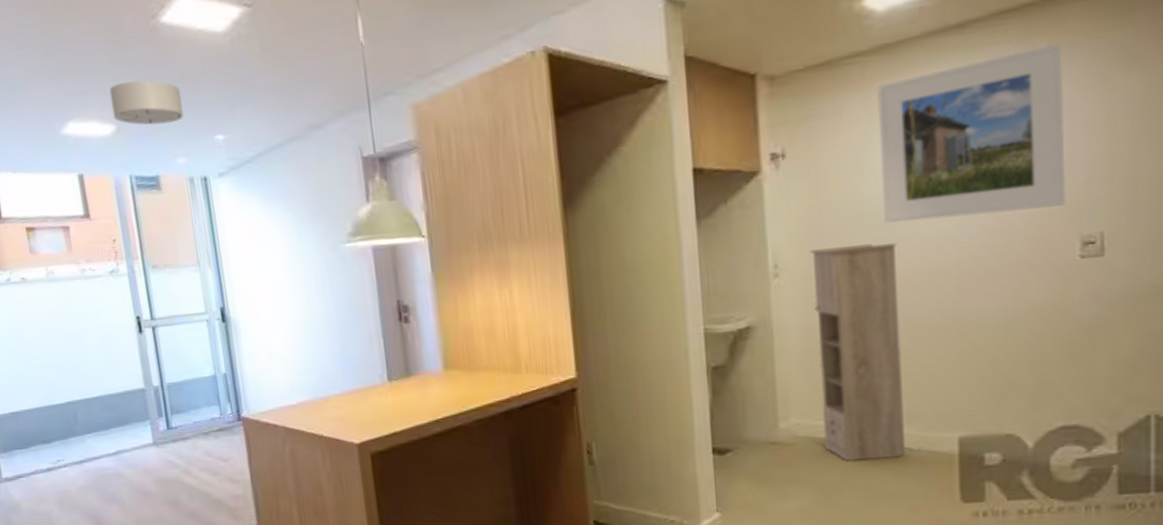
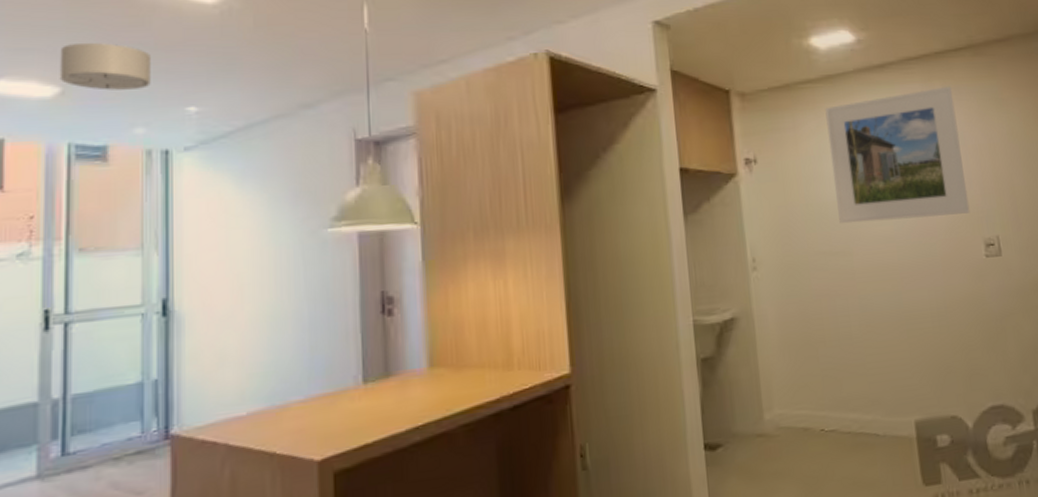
storage cabinet: present [810,243,906,461] -> none [781,241,874,450]

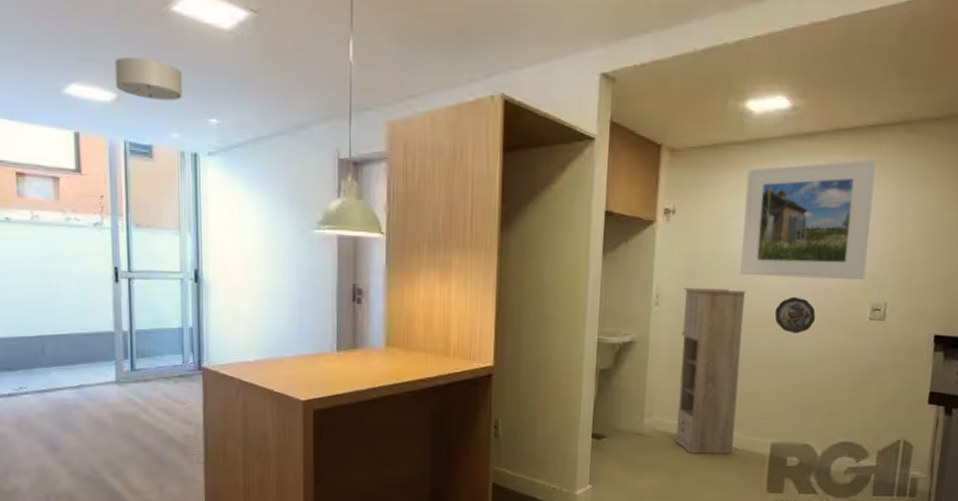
storage cabinet: none [781,241,874,450] -> present [676,288,746,455]
decorative plate: none [885,241,930,284] -> present [774,296,816,333]

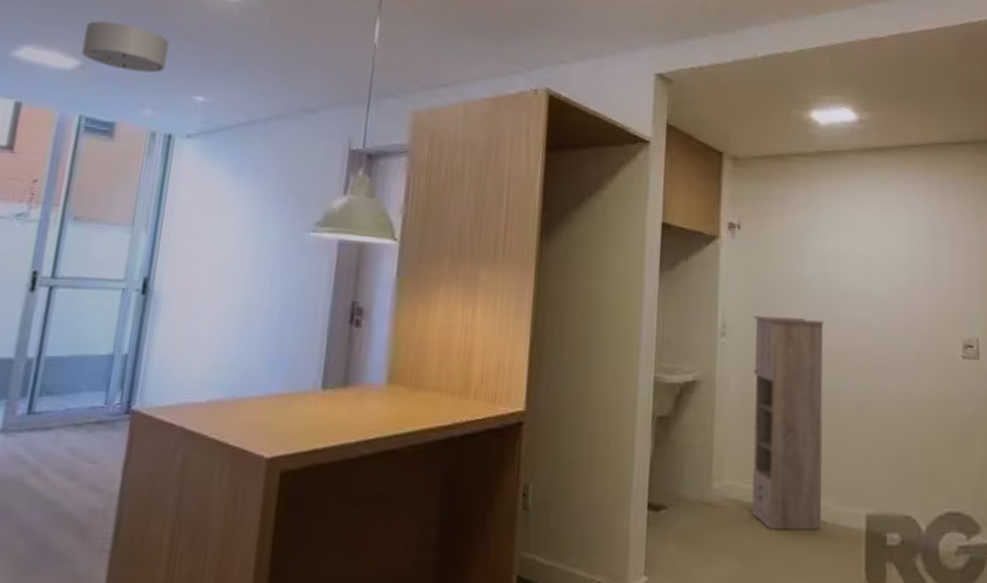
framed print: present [740,160,877,280] -> none [815,179,952,311]
decorative plate: present [774,296,816,333] -> none [858,329,903,374]

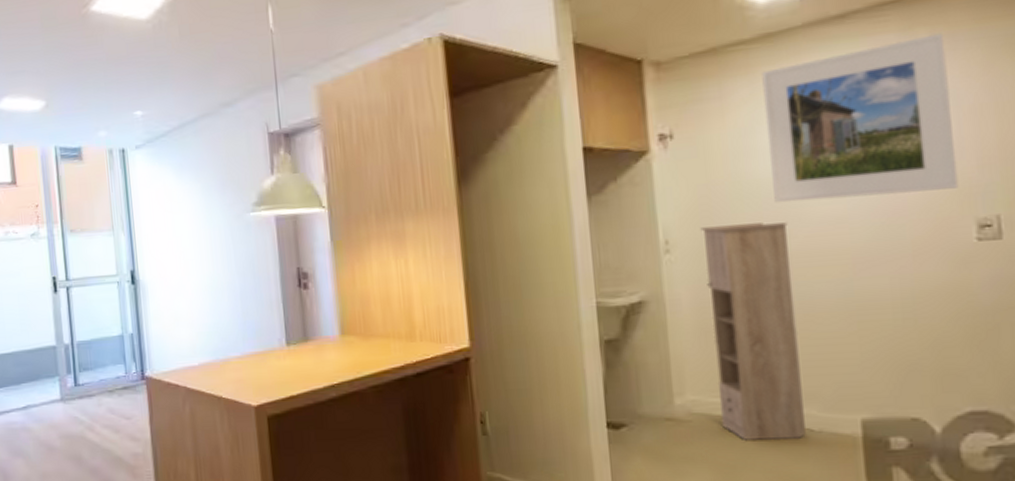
ceiling light: present [81,21,169,73] -> none [41,61,107,102]
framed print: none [815,179,952,311] -> present [762,33,959,203]

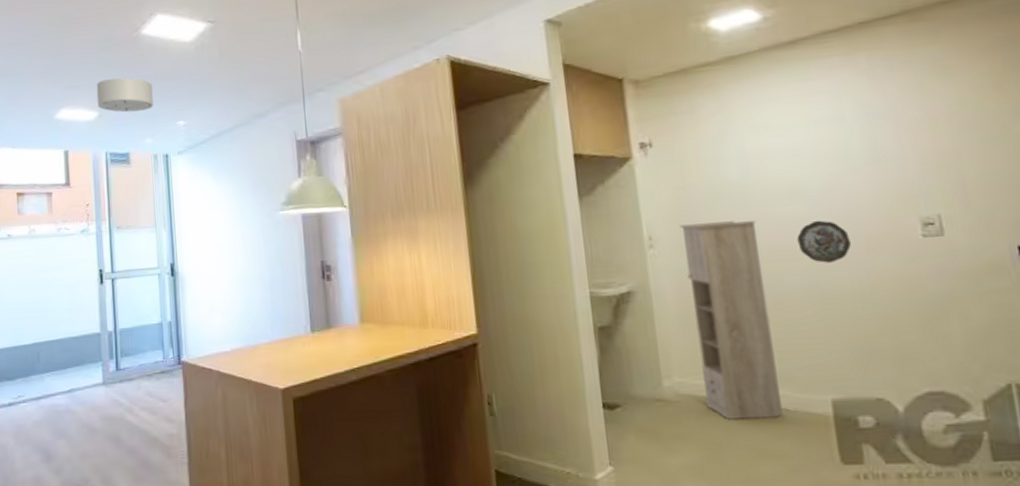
ceiling light: none [41,61,107,102] -> present [96,77,153,113]
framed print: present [762,33,959,203] -> none [726,57,903,204]
decorative plate: none [833,221,895,270] -> present [797,220,851,263]

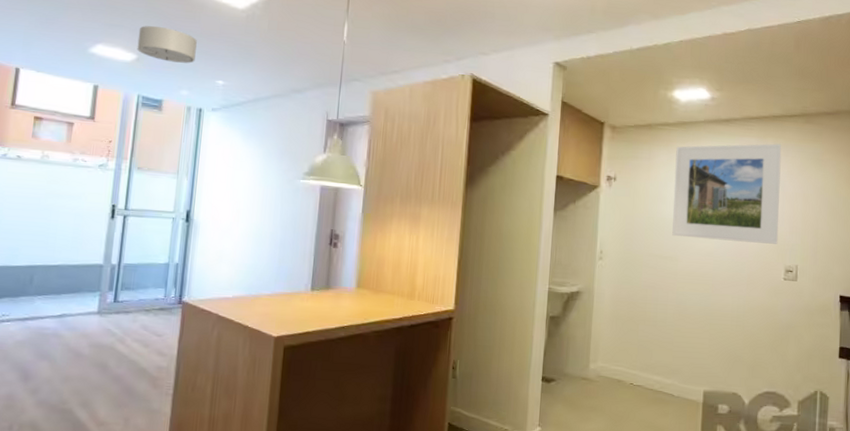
storage cabinet: present [679,221,783,420] -> none [618,245,678,401]
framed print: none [726,57,903,204] -> present [672,143,782,244]
decorative plate: present [797,220,851,263] -> none [703,257,738,290]

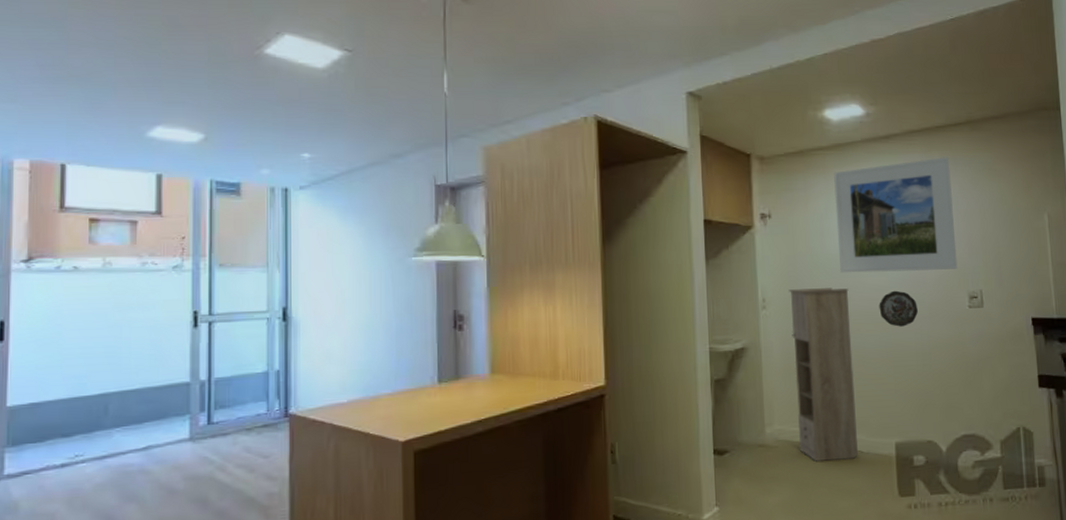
ceiling light: present [137,25,197,64] -> none [203,98,274,138]
storage cabinet: none [618,245,678,401] -> present [788,288,859,462]
decorative plate: none [703,257,738,290] -> present [879,290,918,327]

